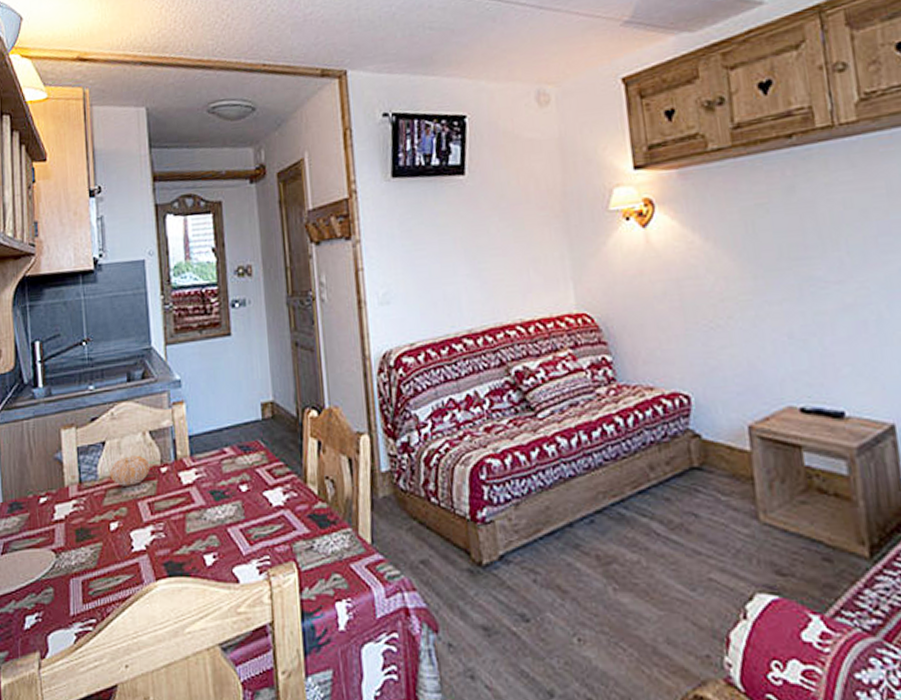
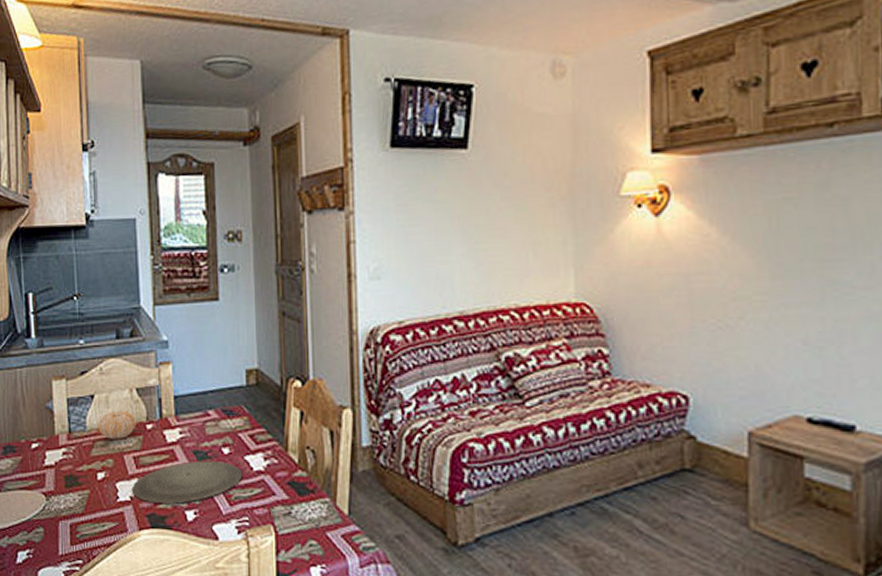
plate: none [147,499,262,549] -> present [131,460,243,504]

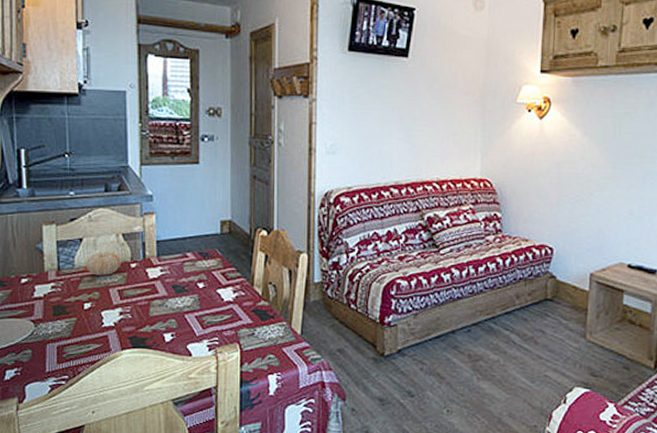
plate: present [131,460,243,504] -> none [116,293,215,328]

